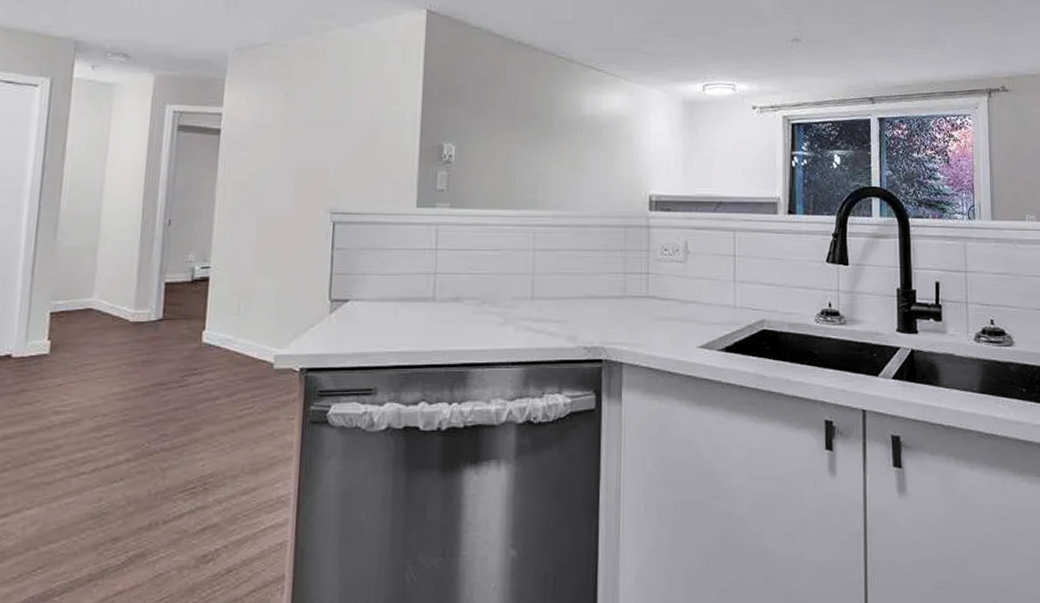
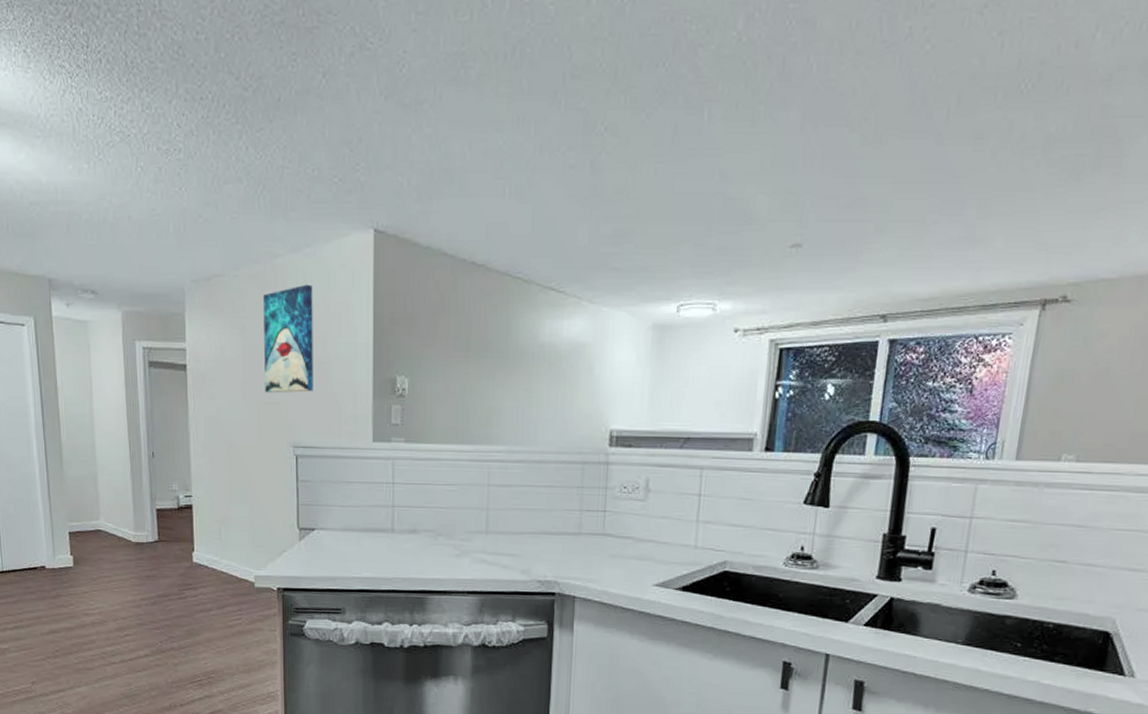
wall art: none [305,55,363,159] -> present [263,284,313,394]

